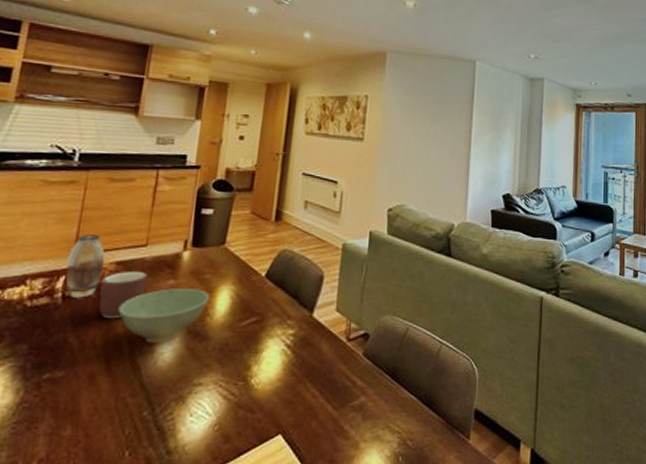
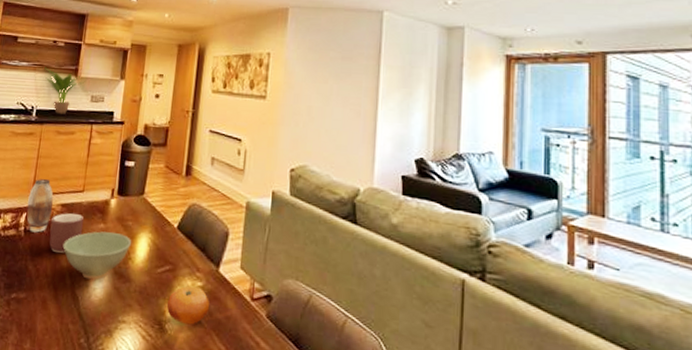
potted plant: none [91,104,149,160] -> present [44,67,85,116]
fruit: none [252,335,303,376] -> present [166,285,210,325]

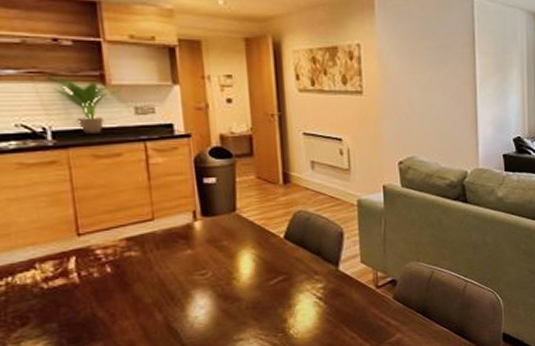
vase: present [27,179,54,233] -> none [72,214,115,276]
mug: present [49,212,85,254] -> none [116,244,165,292]
bowl: present [63,231,131,280] -> none [140,256,231,310]
fruit: present [166,285,210,325] -> none [287,288,335,326]

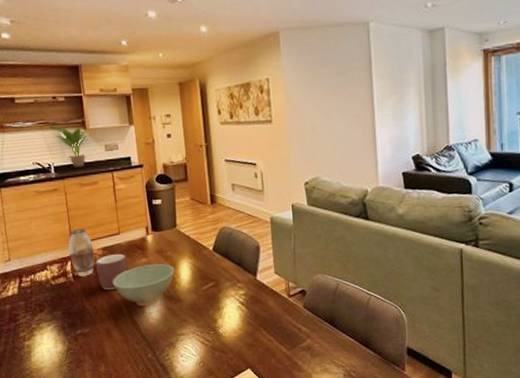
vase: none [72,214,115,276] -> present [68,229,95,277]
mug: none [116,244,165,292] -> present [96,253,128,290]
bowl: none [140,256,231,310] -> present [112,264,174,307]

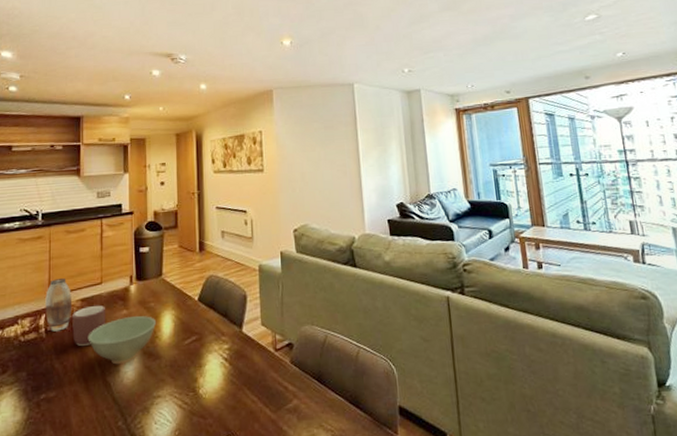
potted plant: present [50,124,95,169] -> none [45,172,89,216]

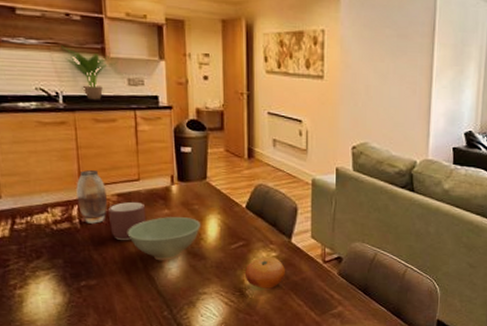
potted plant: none [45,172,89,216] -> present [61,46,117,102]
fruit: none [198,349,239,386] -> present [244,256,286,289]

